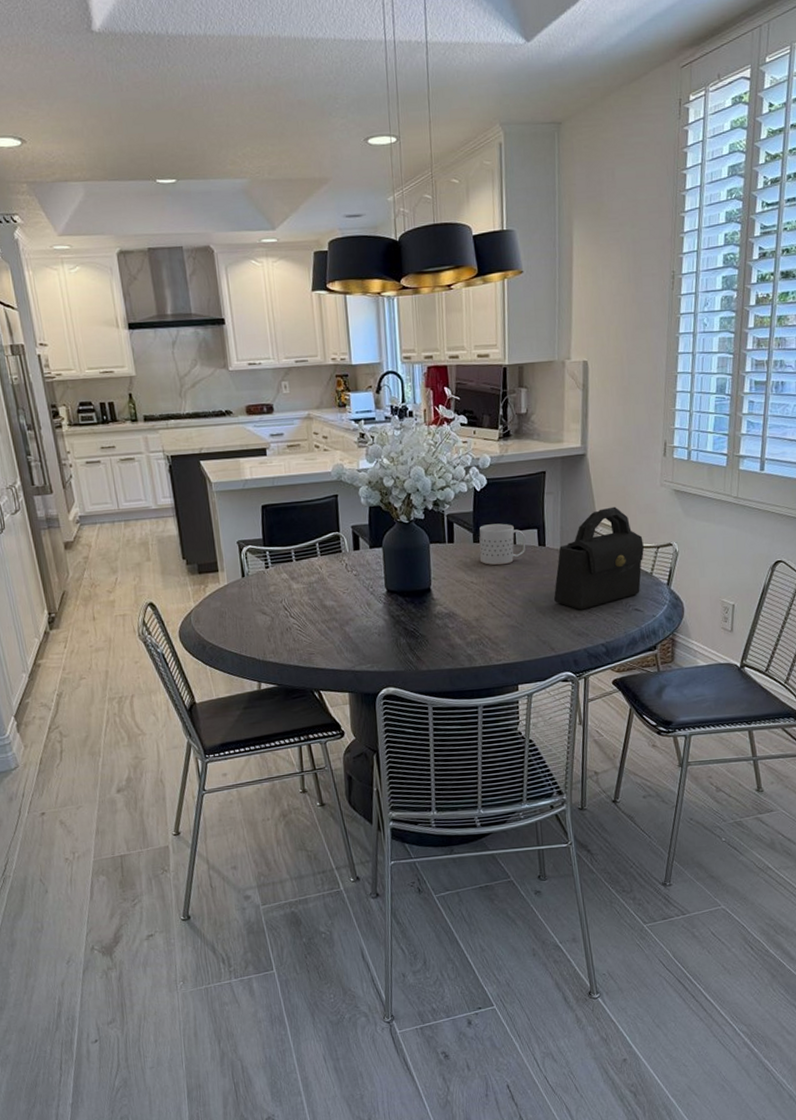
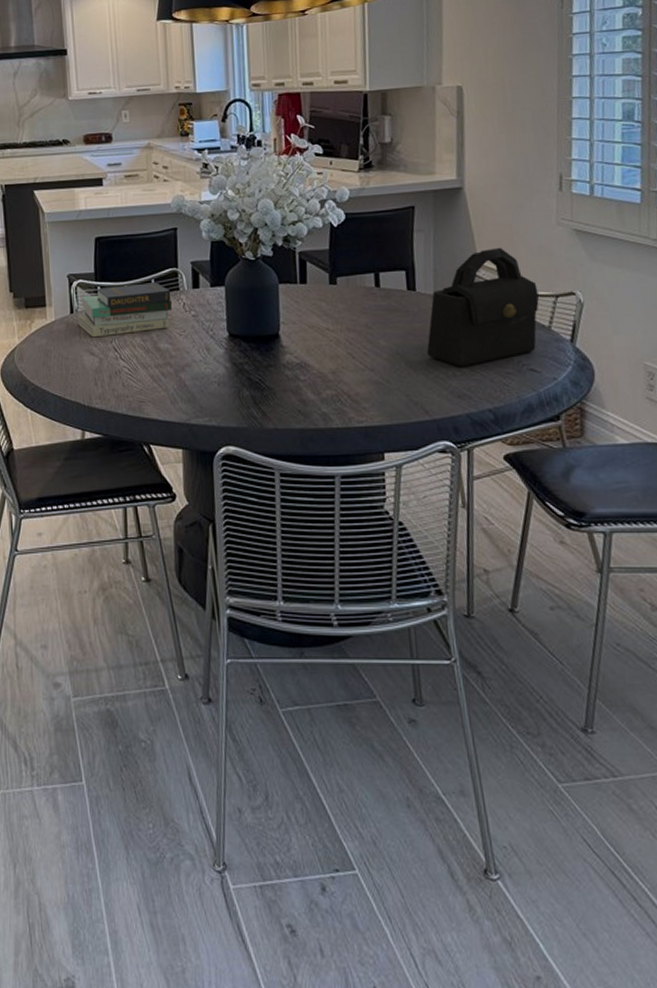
books: none [249,546,335,599] -> present [78,282,172,338]
mug: present [479,523,526,566] -> none [336,263,393,311]

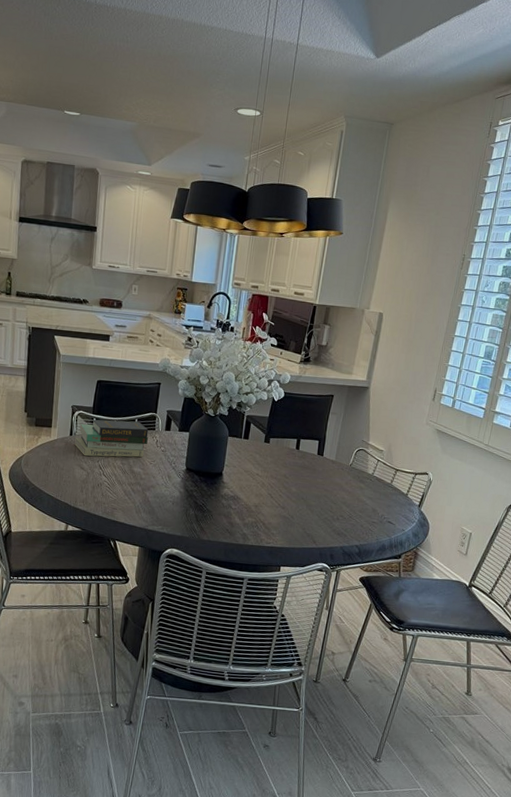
handbag: present [426,247,539,367] -> none [322,434,405,514]

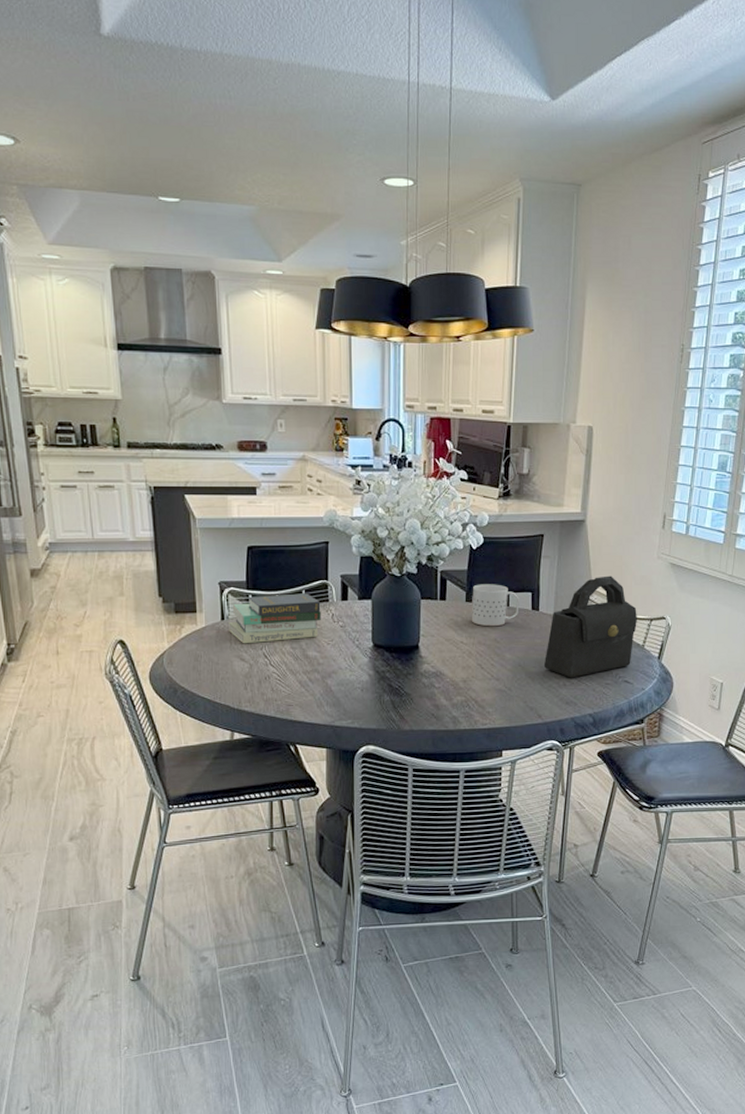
mug: none [267,429,308,465] -> present [471,584,519,627]
handbag: none [322,434,405,514] -> present [543,575,637,678]

